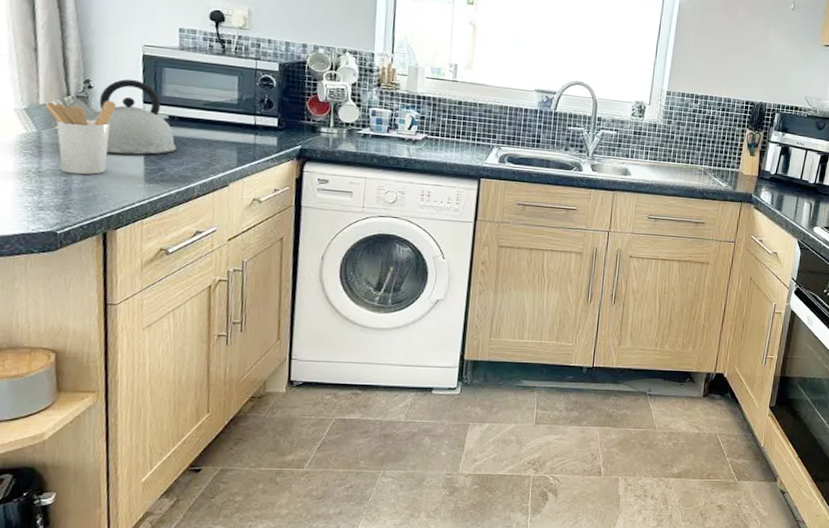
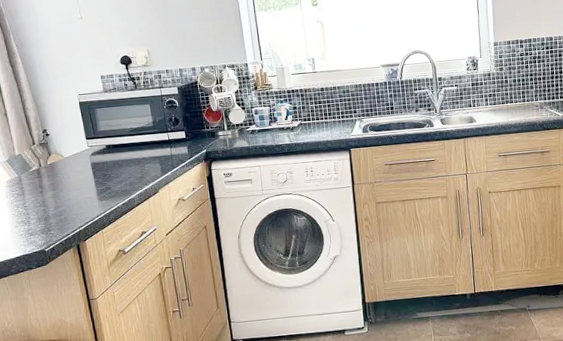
utensil holder: present [45,100,116,175] -> none [19,142,70,204]
kettle: present [67,79,177,155] -> none [34,122,116,182]

